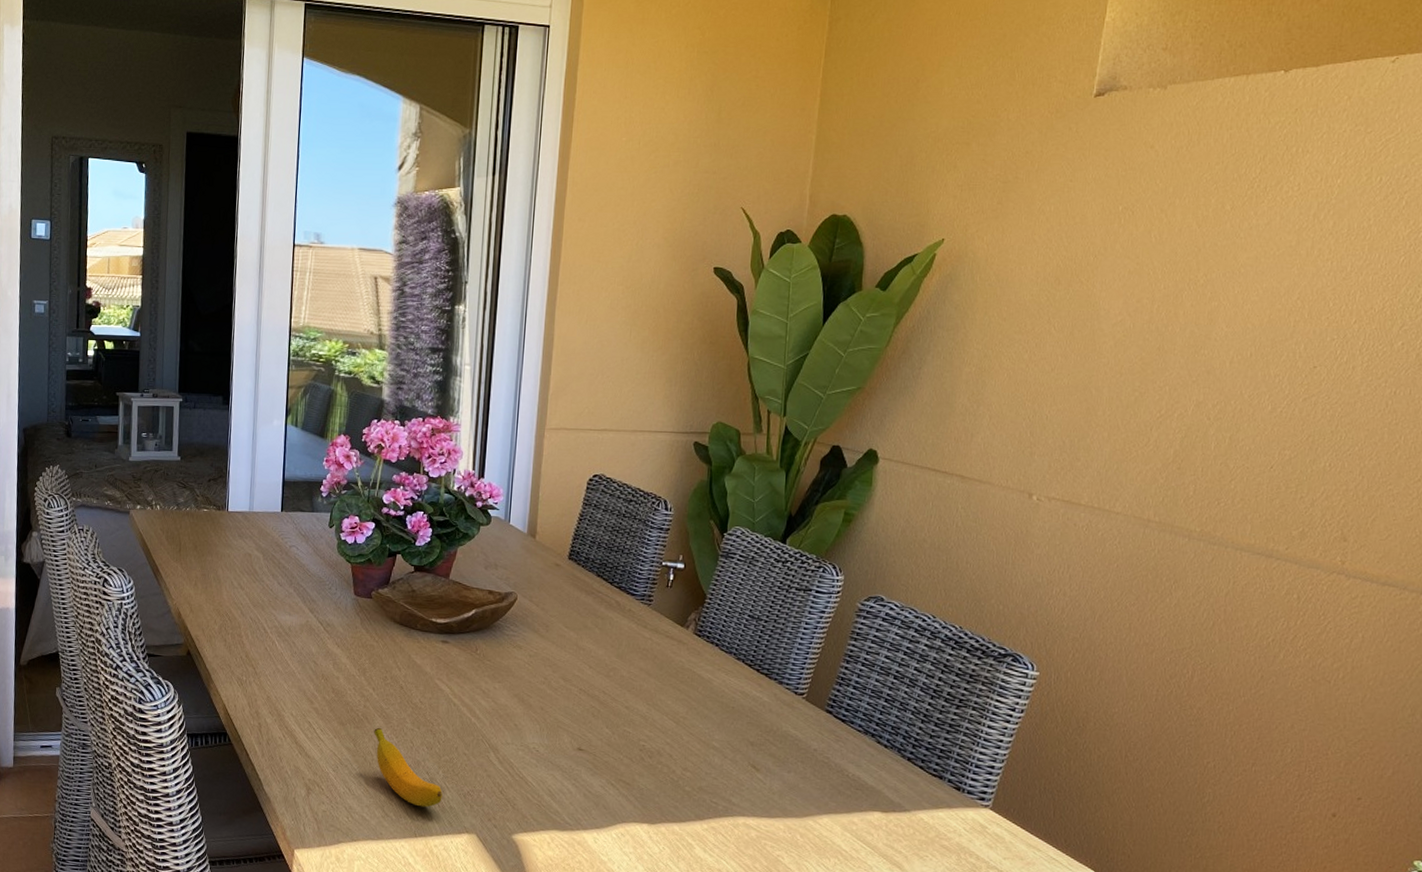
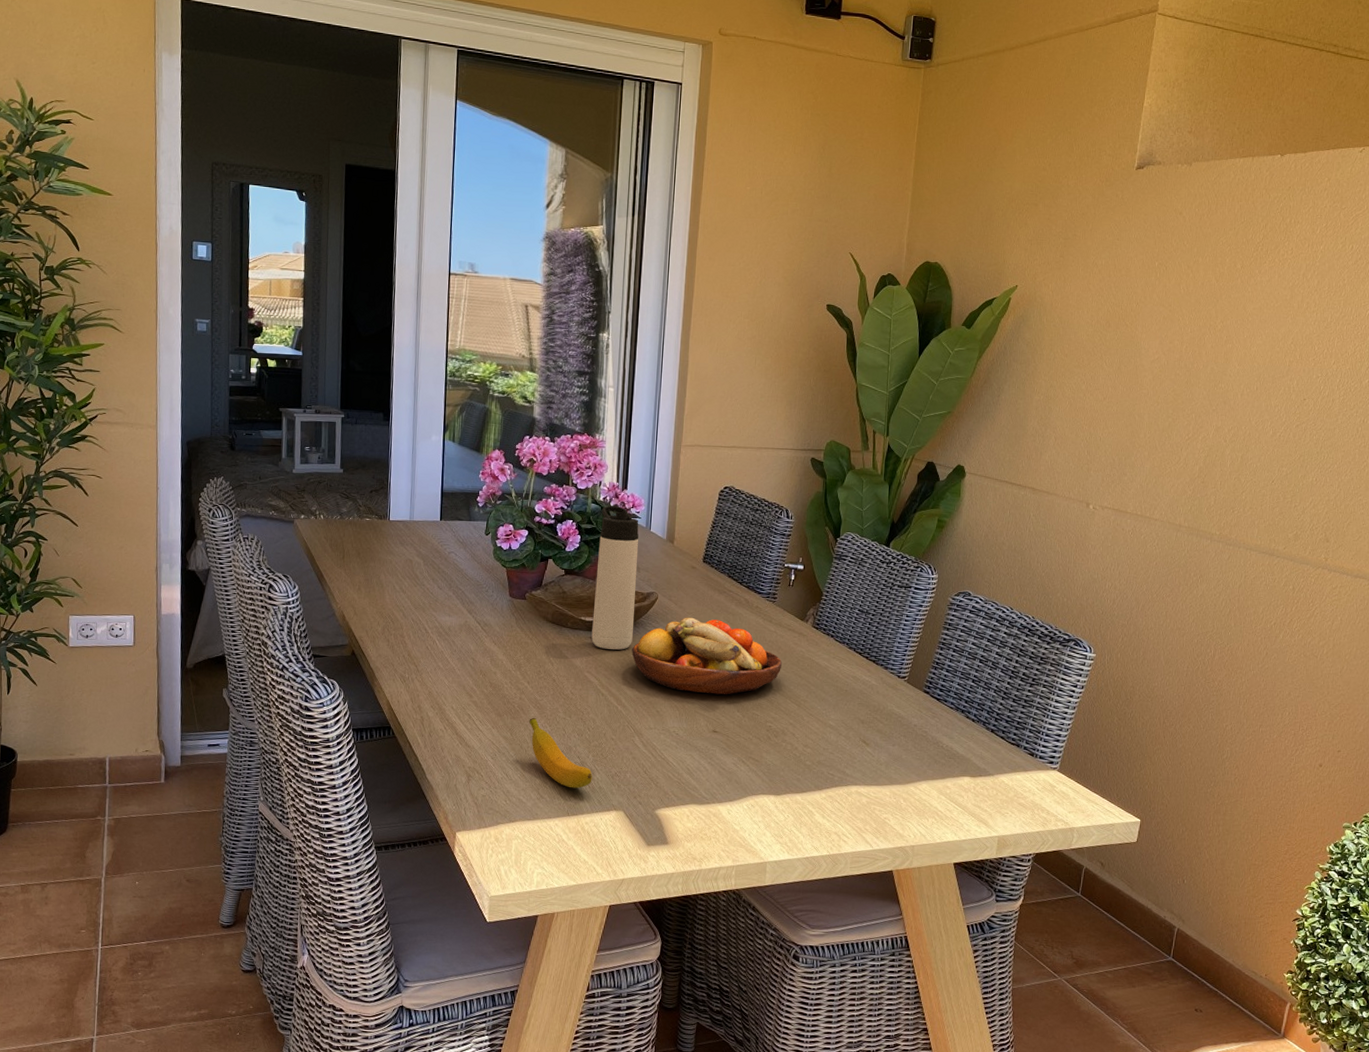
thermos bottle: none [443,496,497,656] -> present [591,506,639,650]
fruit bowl: none [487,620,659,709] -> present [632,617,783,695]

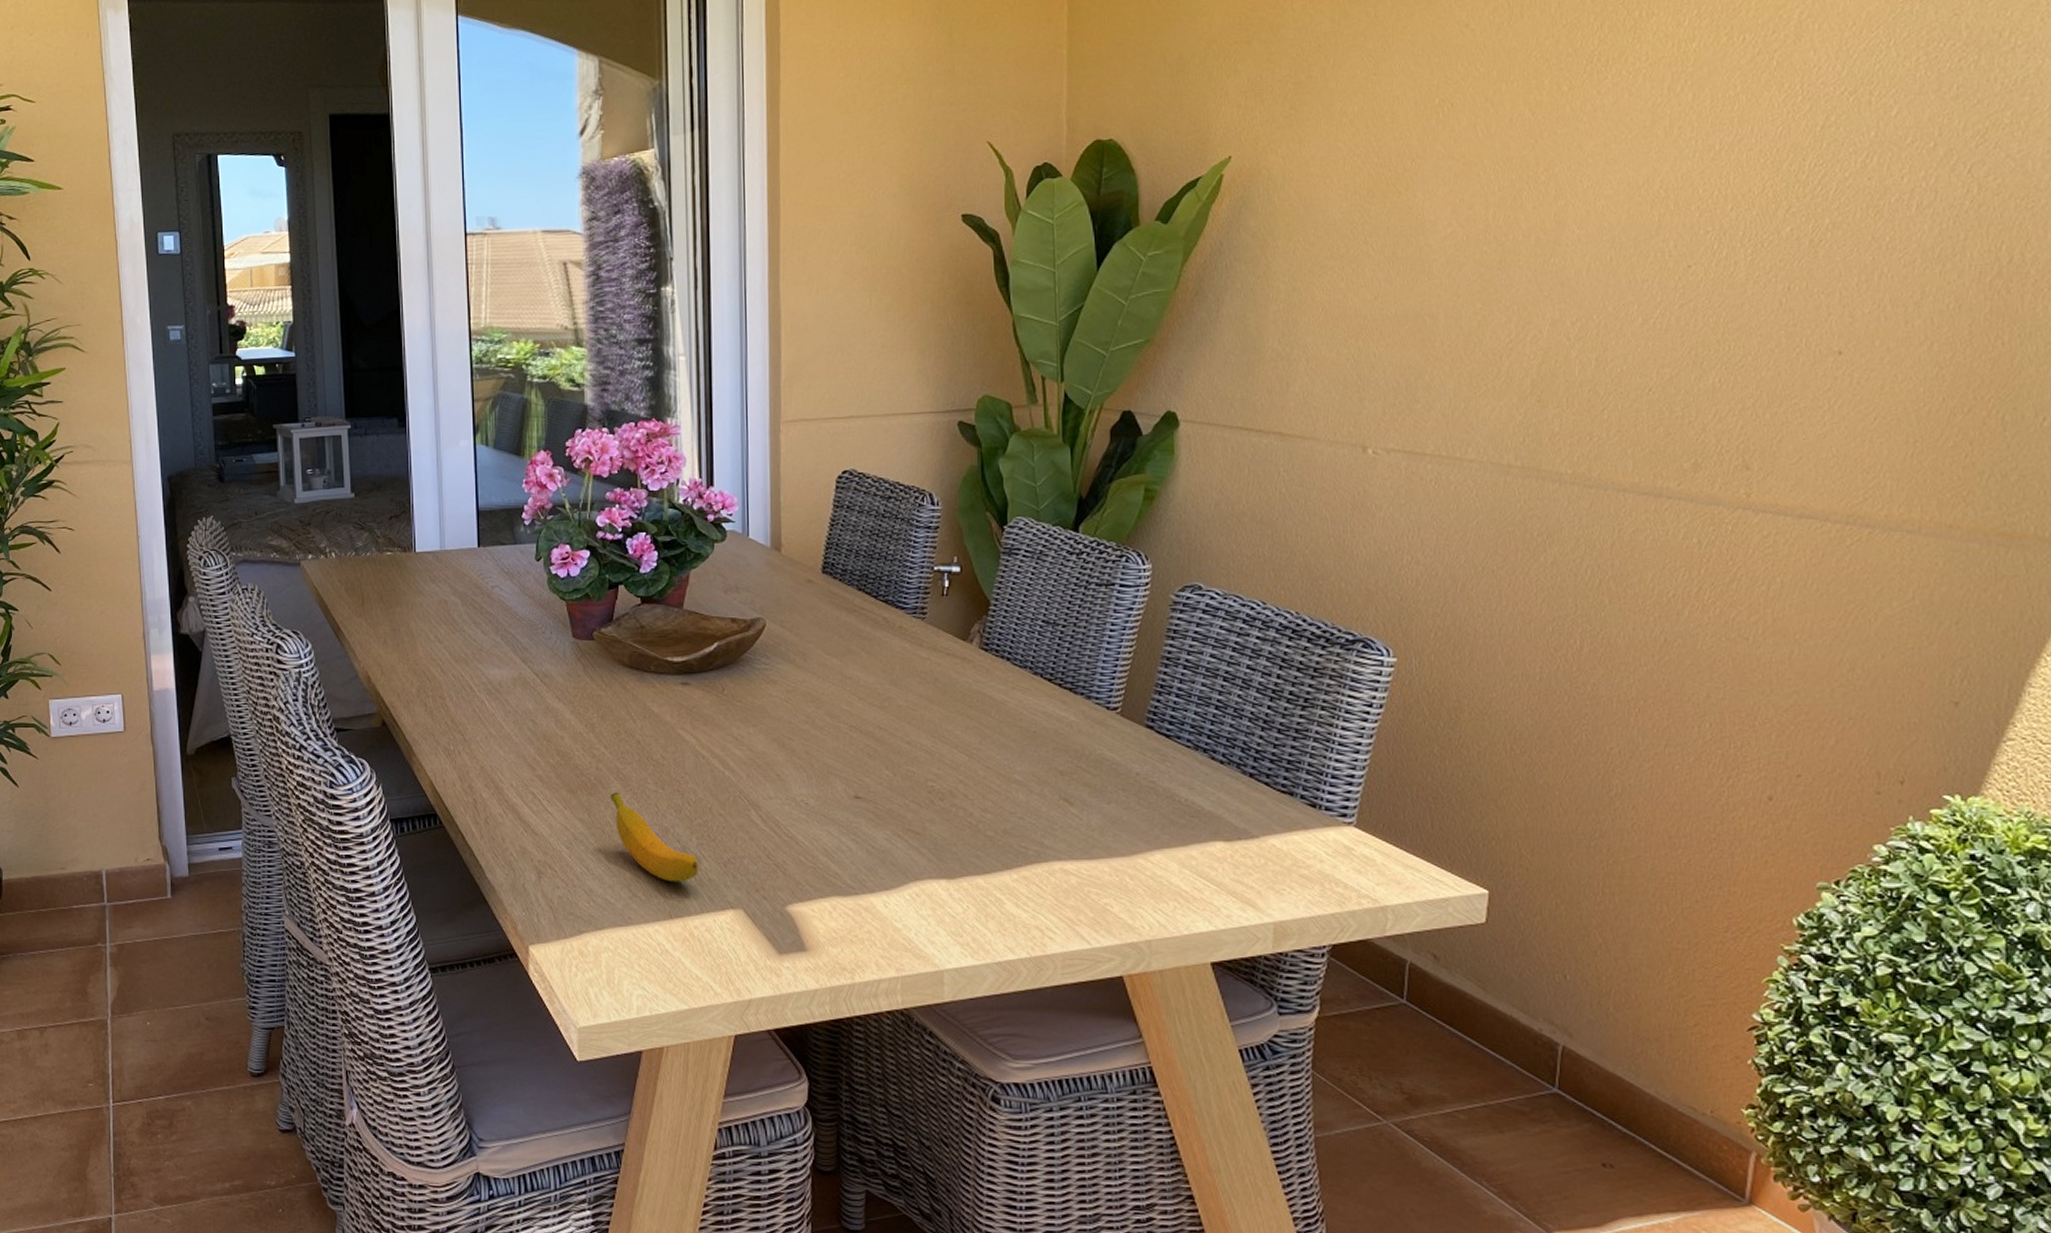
thermos bottle: present [591,506,639,650] -> none [682,509,737,697]
fruit bowl: present [632,617,783,695] -> none [737,647,942,748]

